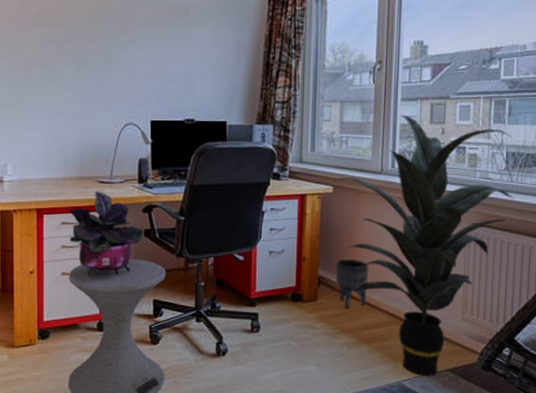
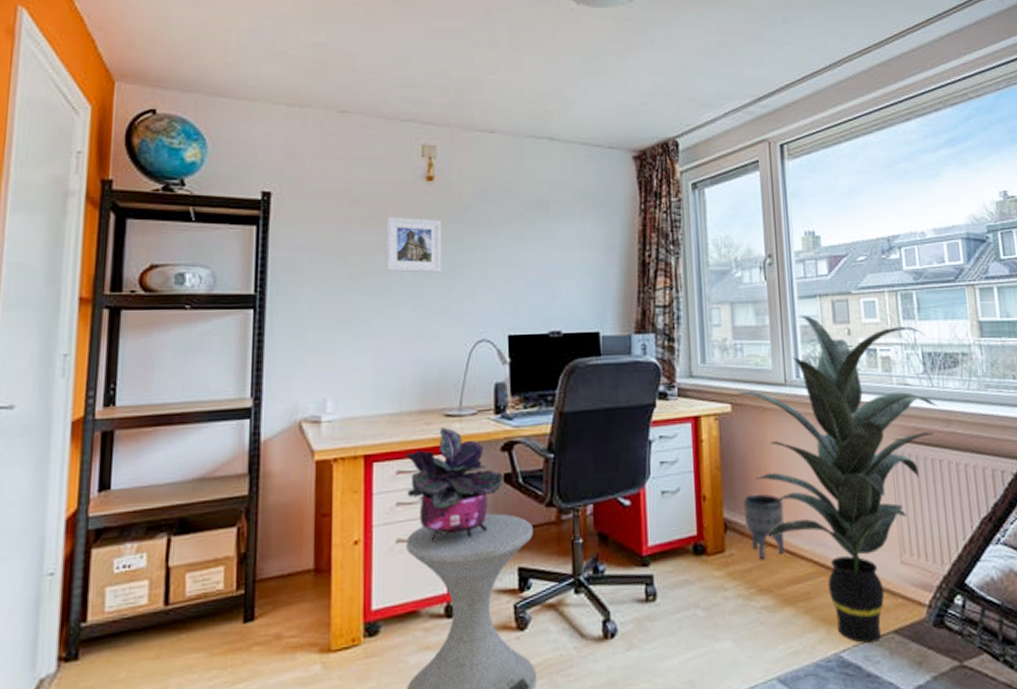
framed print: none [51,16,98,66] -> present [385,216,443,273]

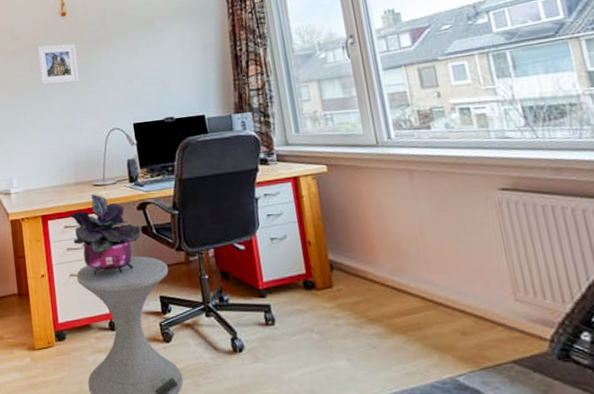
indoor plant: present [731,315,940,643] -> none [325,84,547,370]
planter: present [743,493,785,560] -> none [345,239,390,295]

